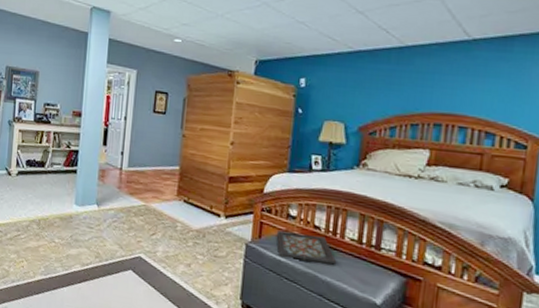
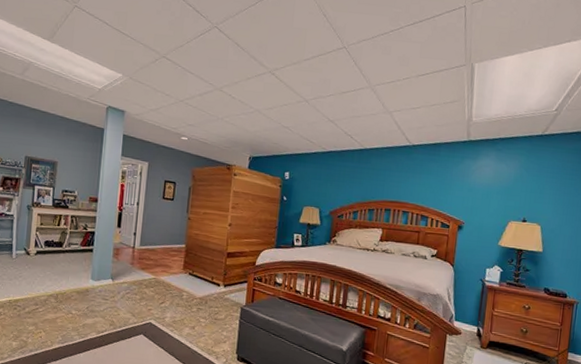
decorative tray: present [276,231,337,265] -> none [266,296,313,321]

